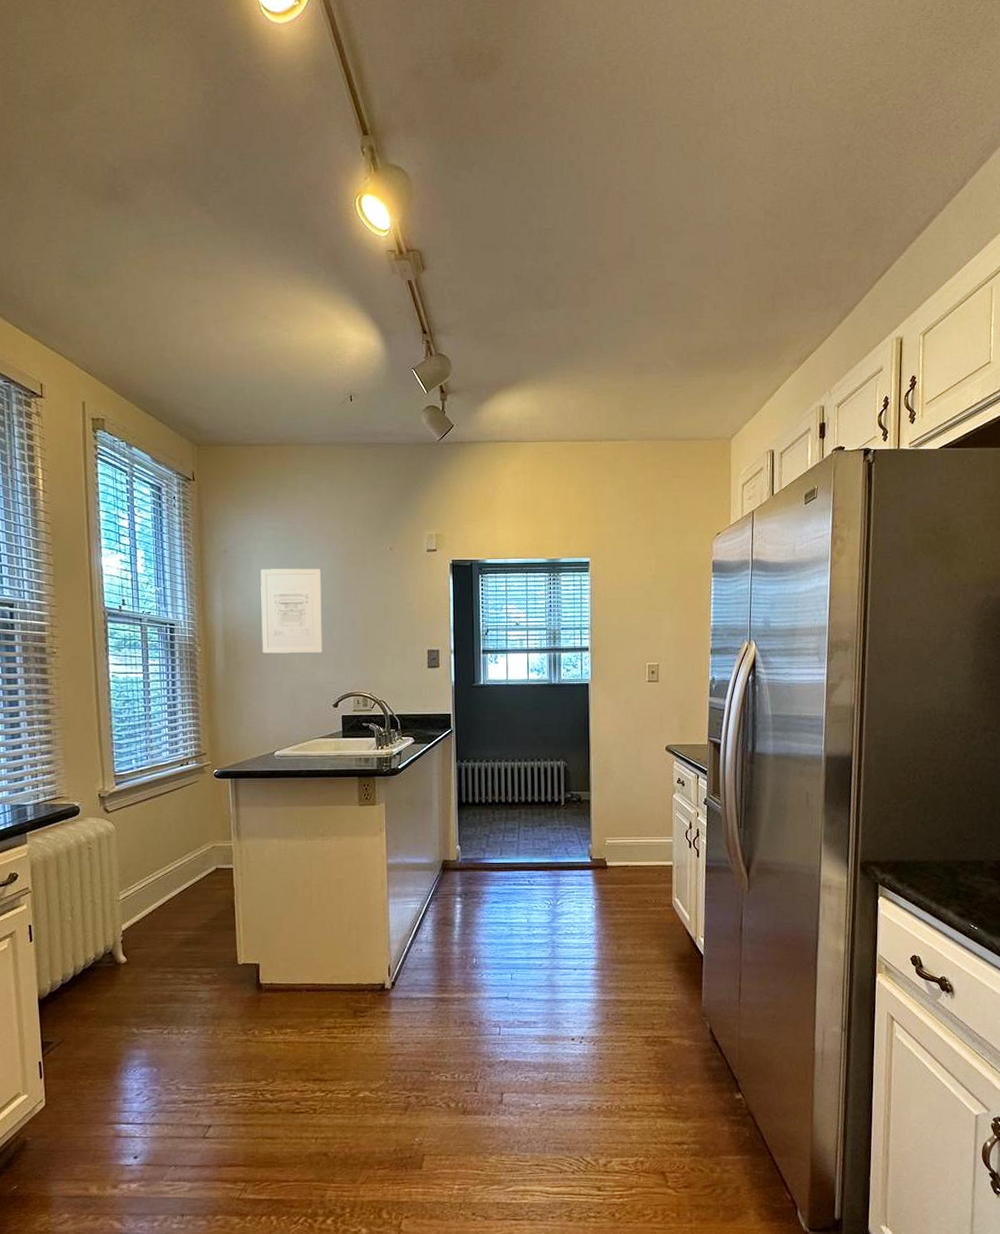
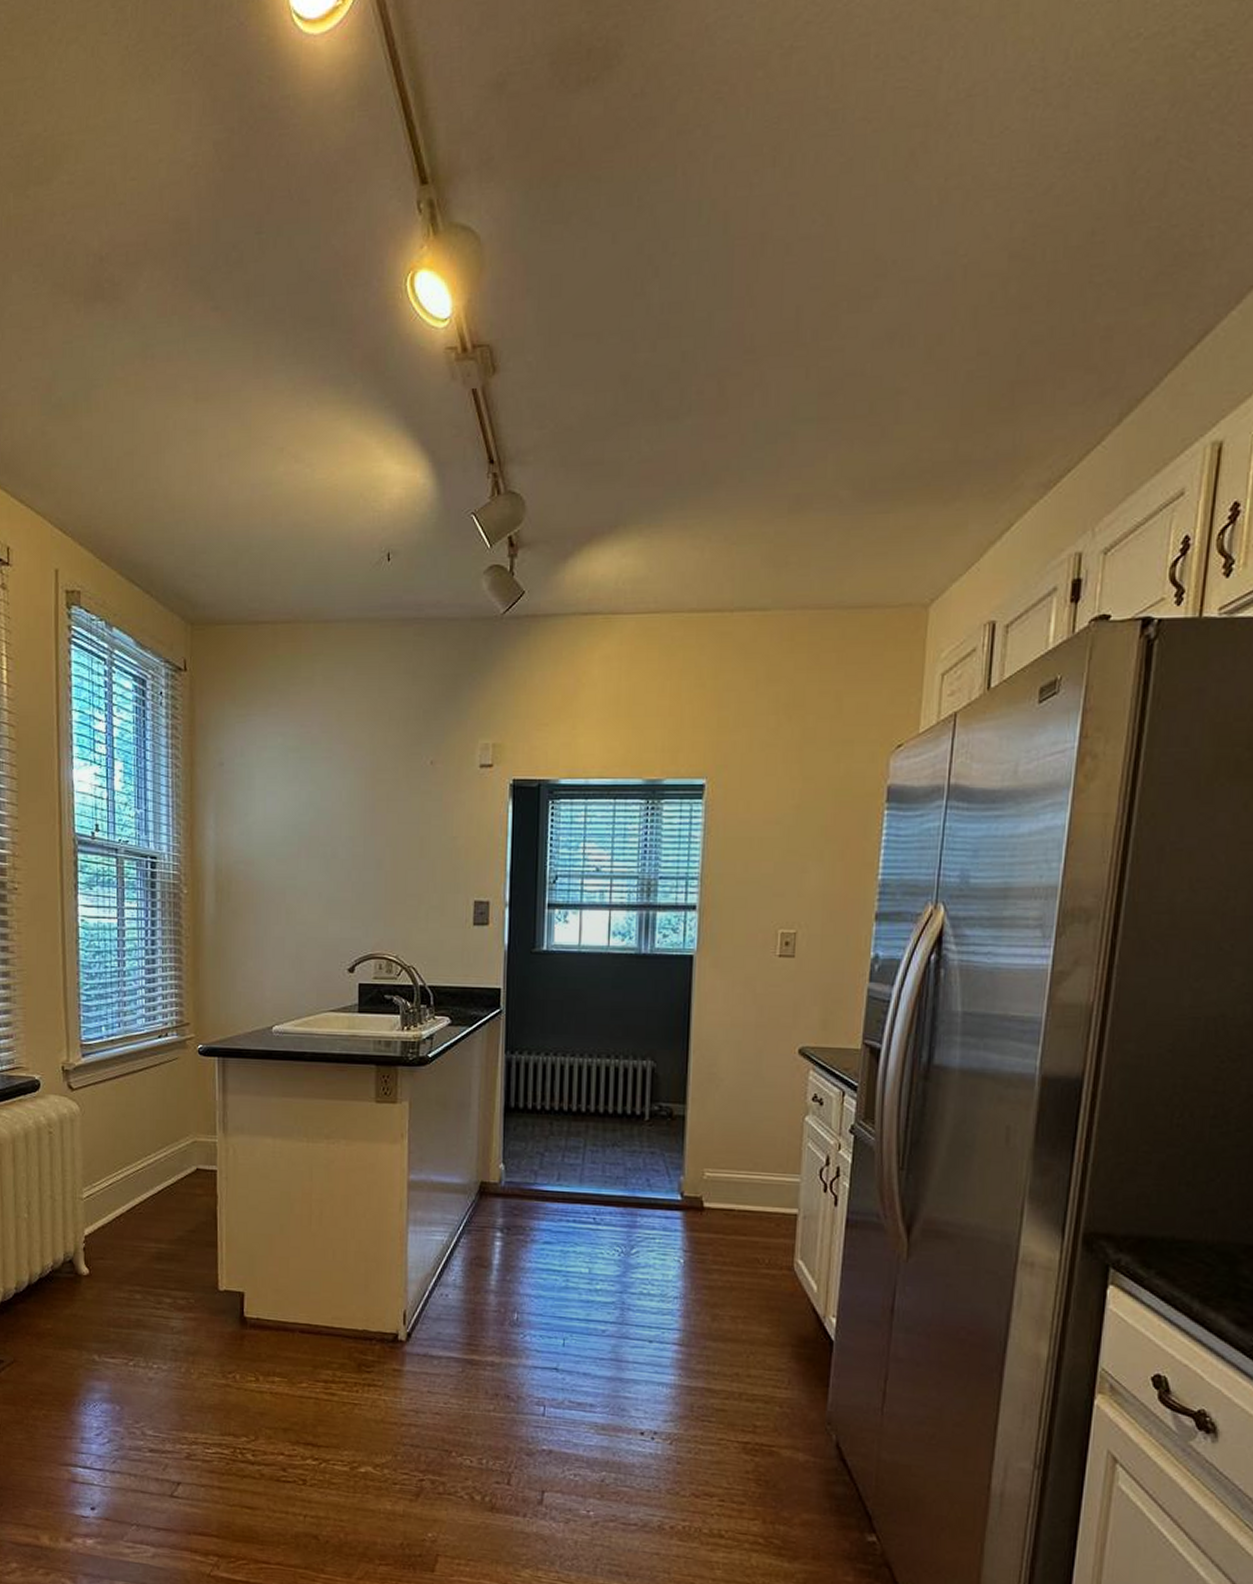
wall art: present [260,568,322,654] -> none [262,788,340,900]

